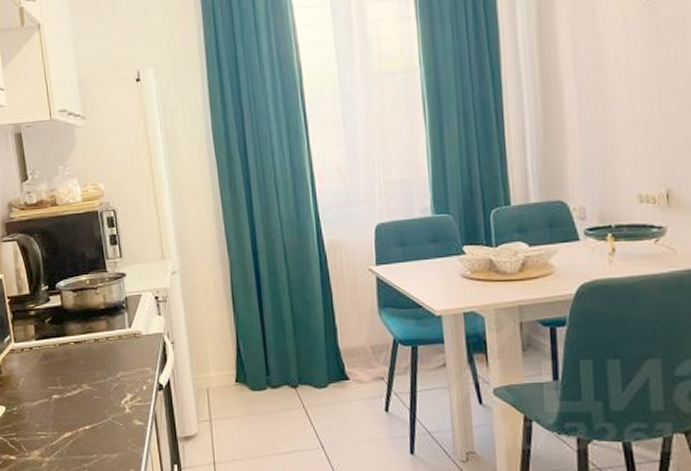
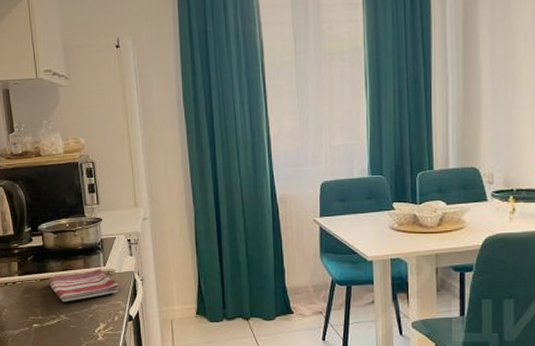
dish towel: none [67,331,148,370] -> present [48,269,120,302]

